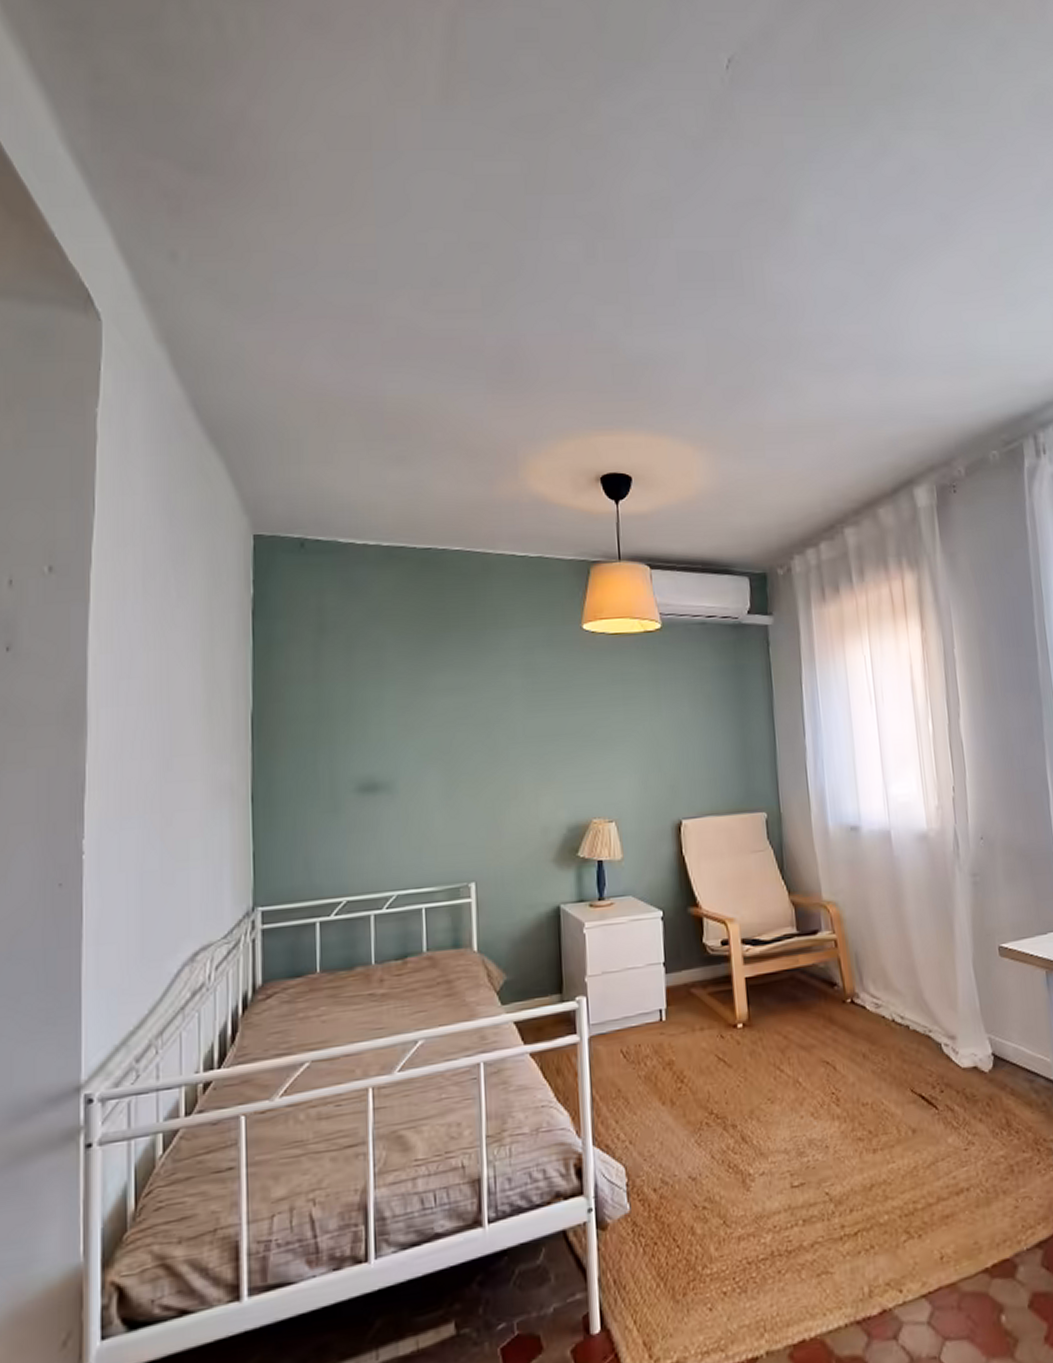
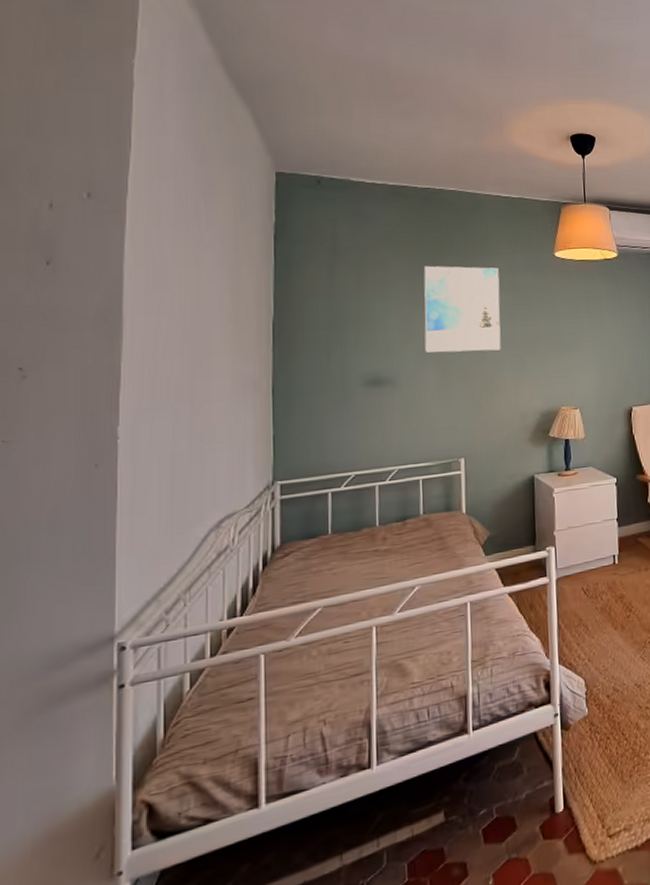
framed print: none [424,643,518,752] -> present [423,265,501,353]

